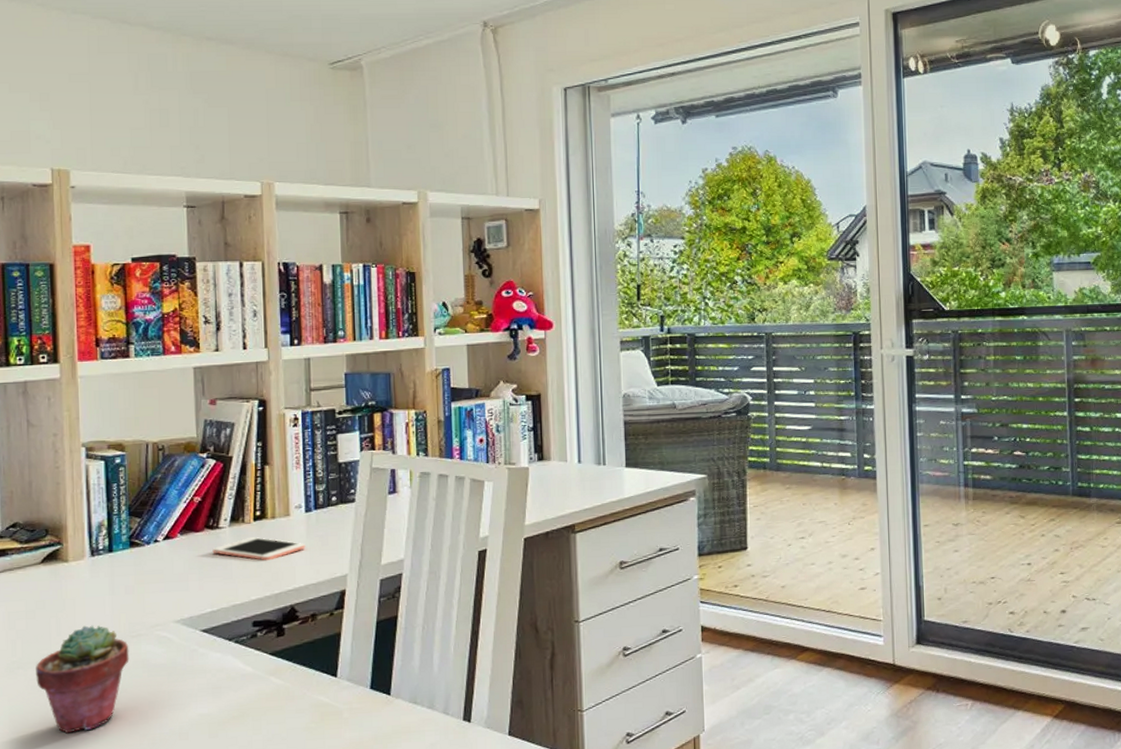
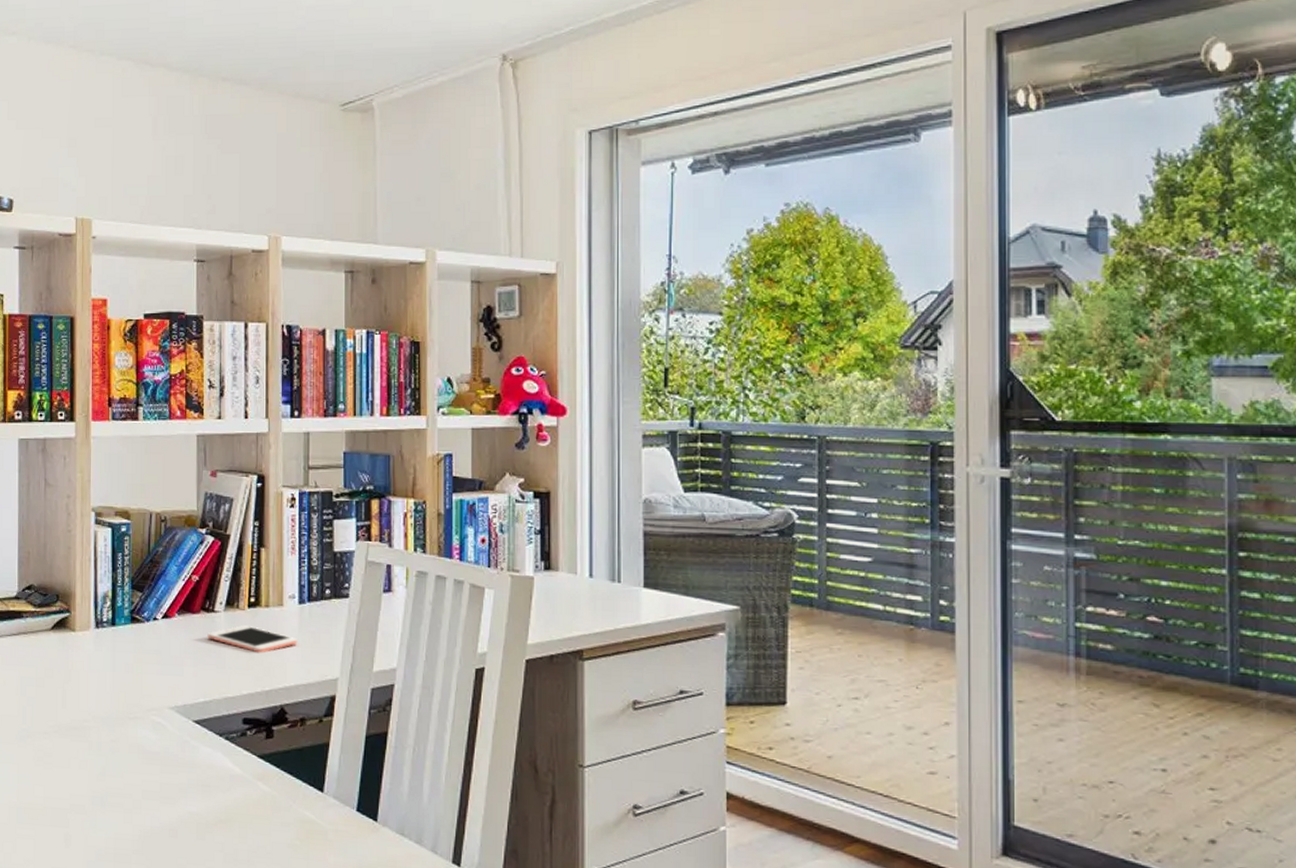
potted succulent: present [36,625,129,734] -> none [43,700,126,812]

